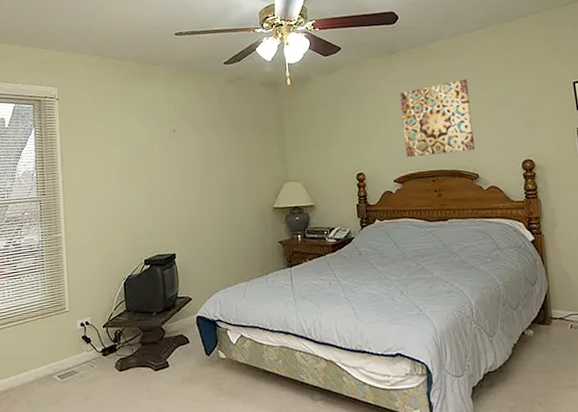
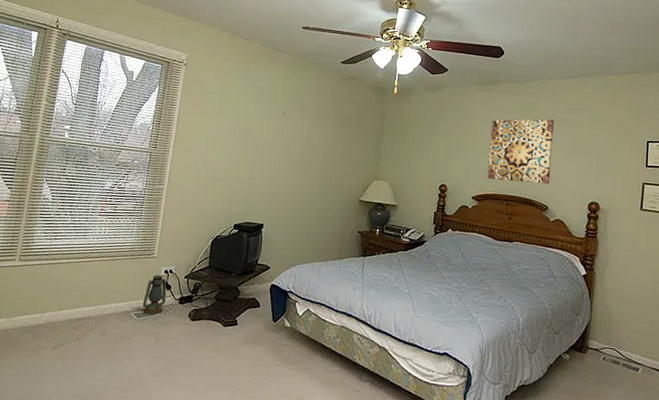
lantern: none [64,327,89,373] -> present [142,273,167,314]

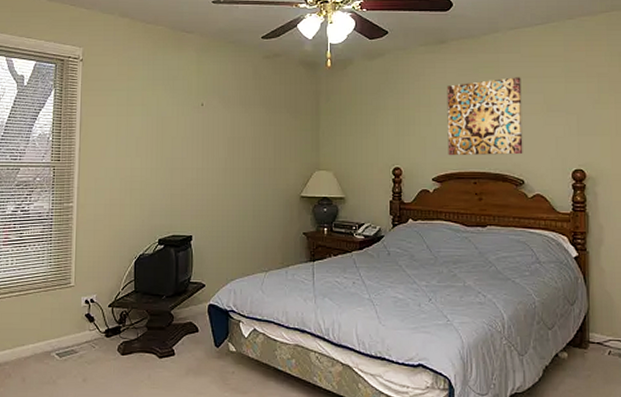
lantern: present [142,273,167,314] -> none [64,304,91,352]

